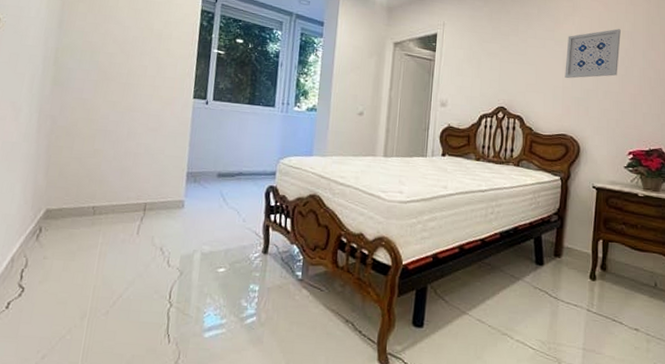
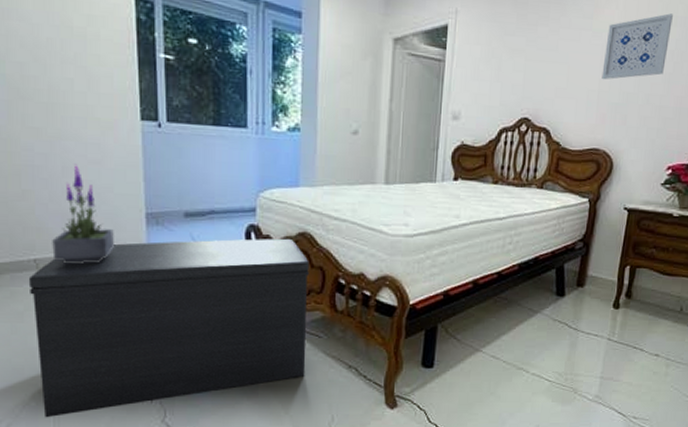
bench: none [75,196,317,352] -> present [28,238,309,418]
potted plant: none [108,130,160,212] -> present [52,163,114,264]

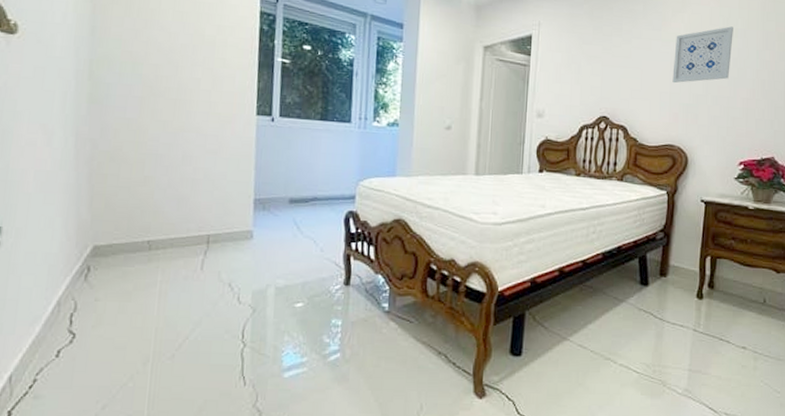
bench: present [28,238,309,418] -> none [139,224,403,400]
potted plant: present [52,163,114,264] -> none [165,153,224,246]

